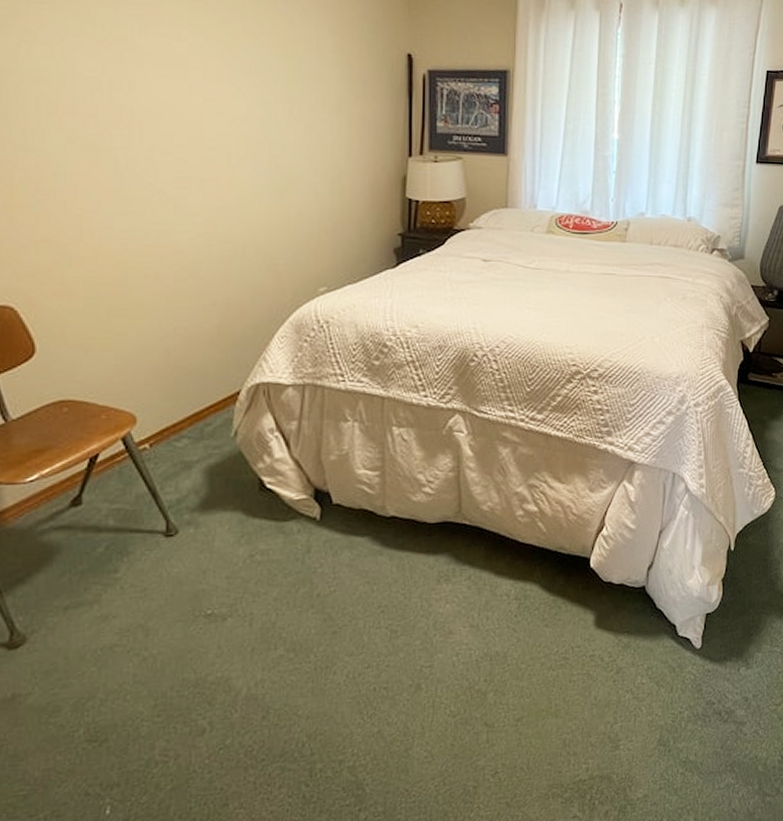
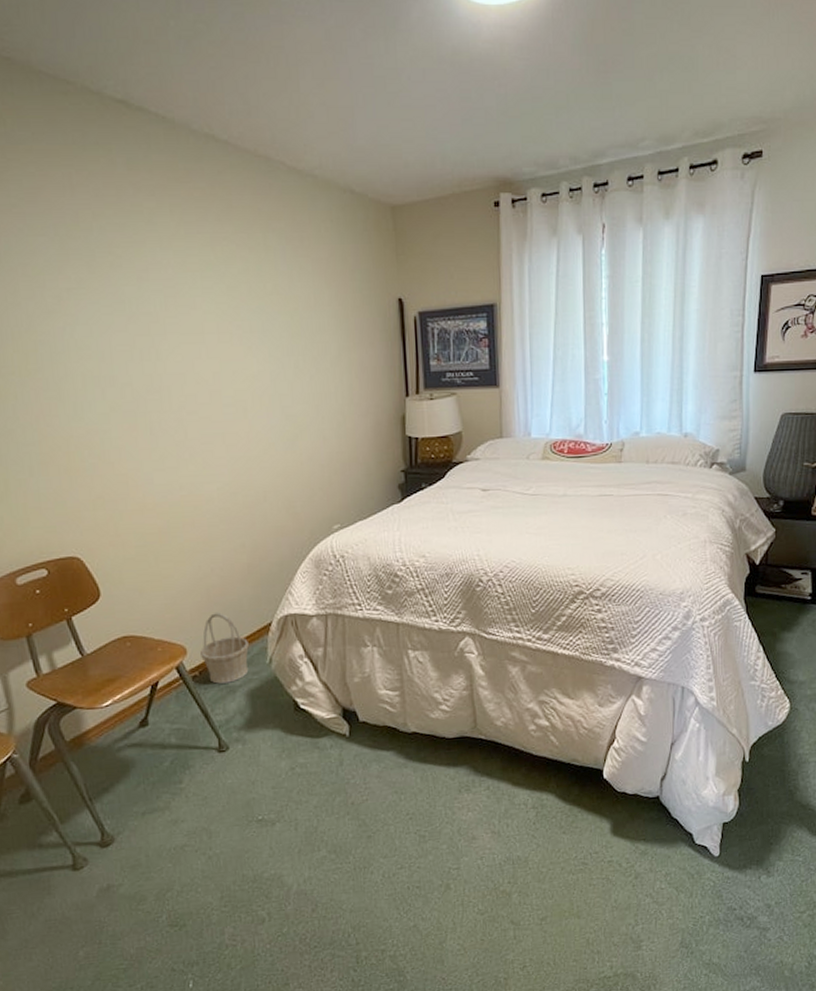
basket: none [153,378,213,458] -> present [200,612,250,684]

